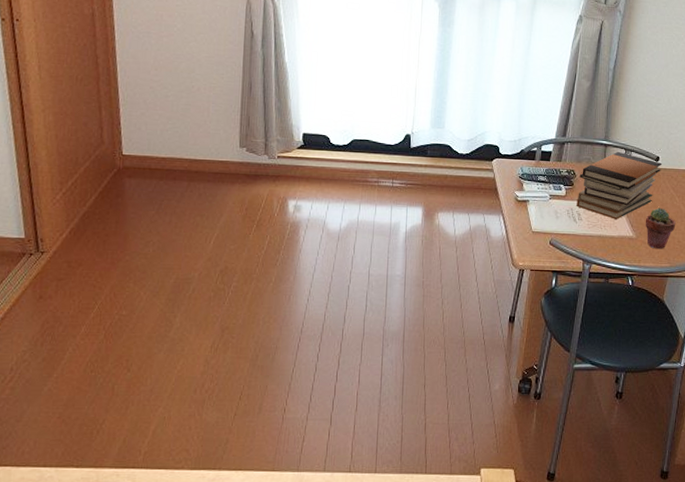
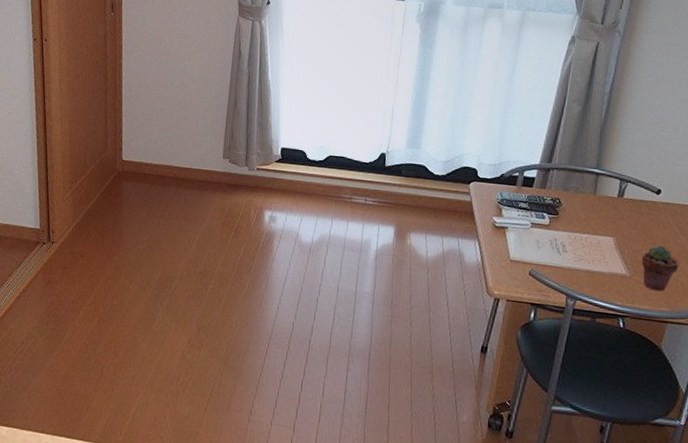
book stack: present [576,151,662,219] -> none [561,181,665,254]

